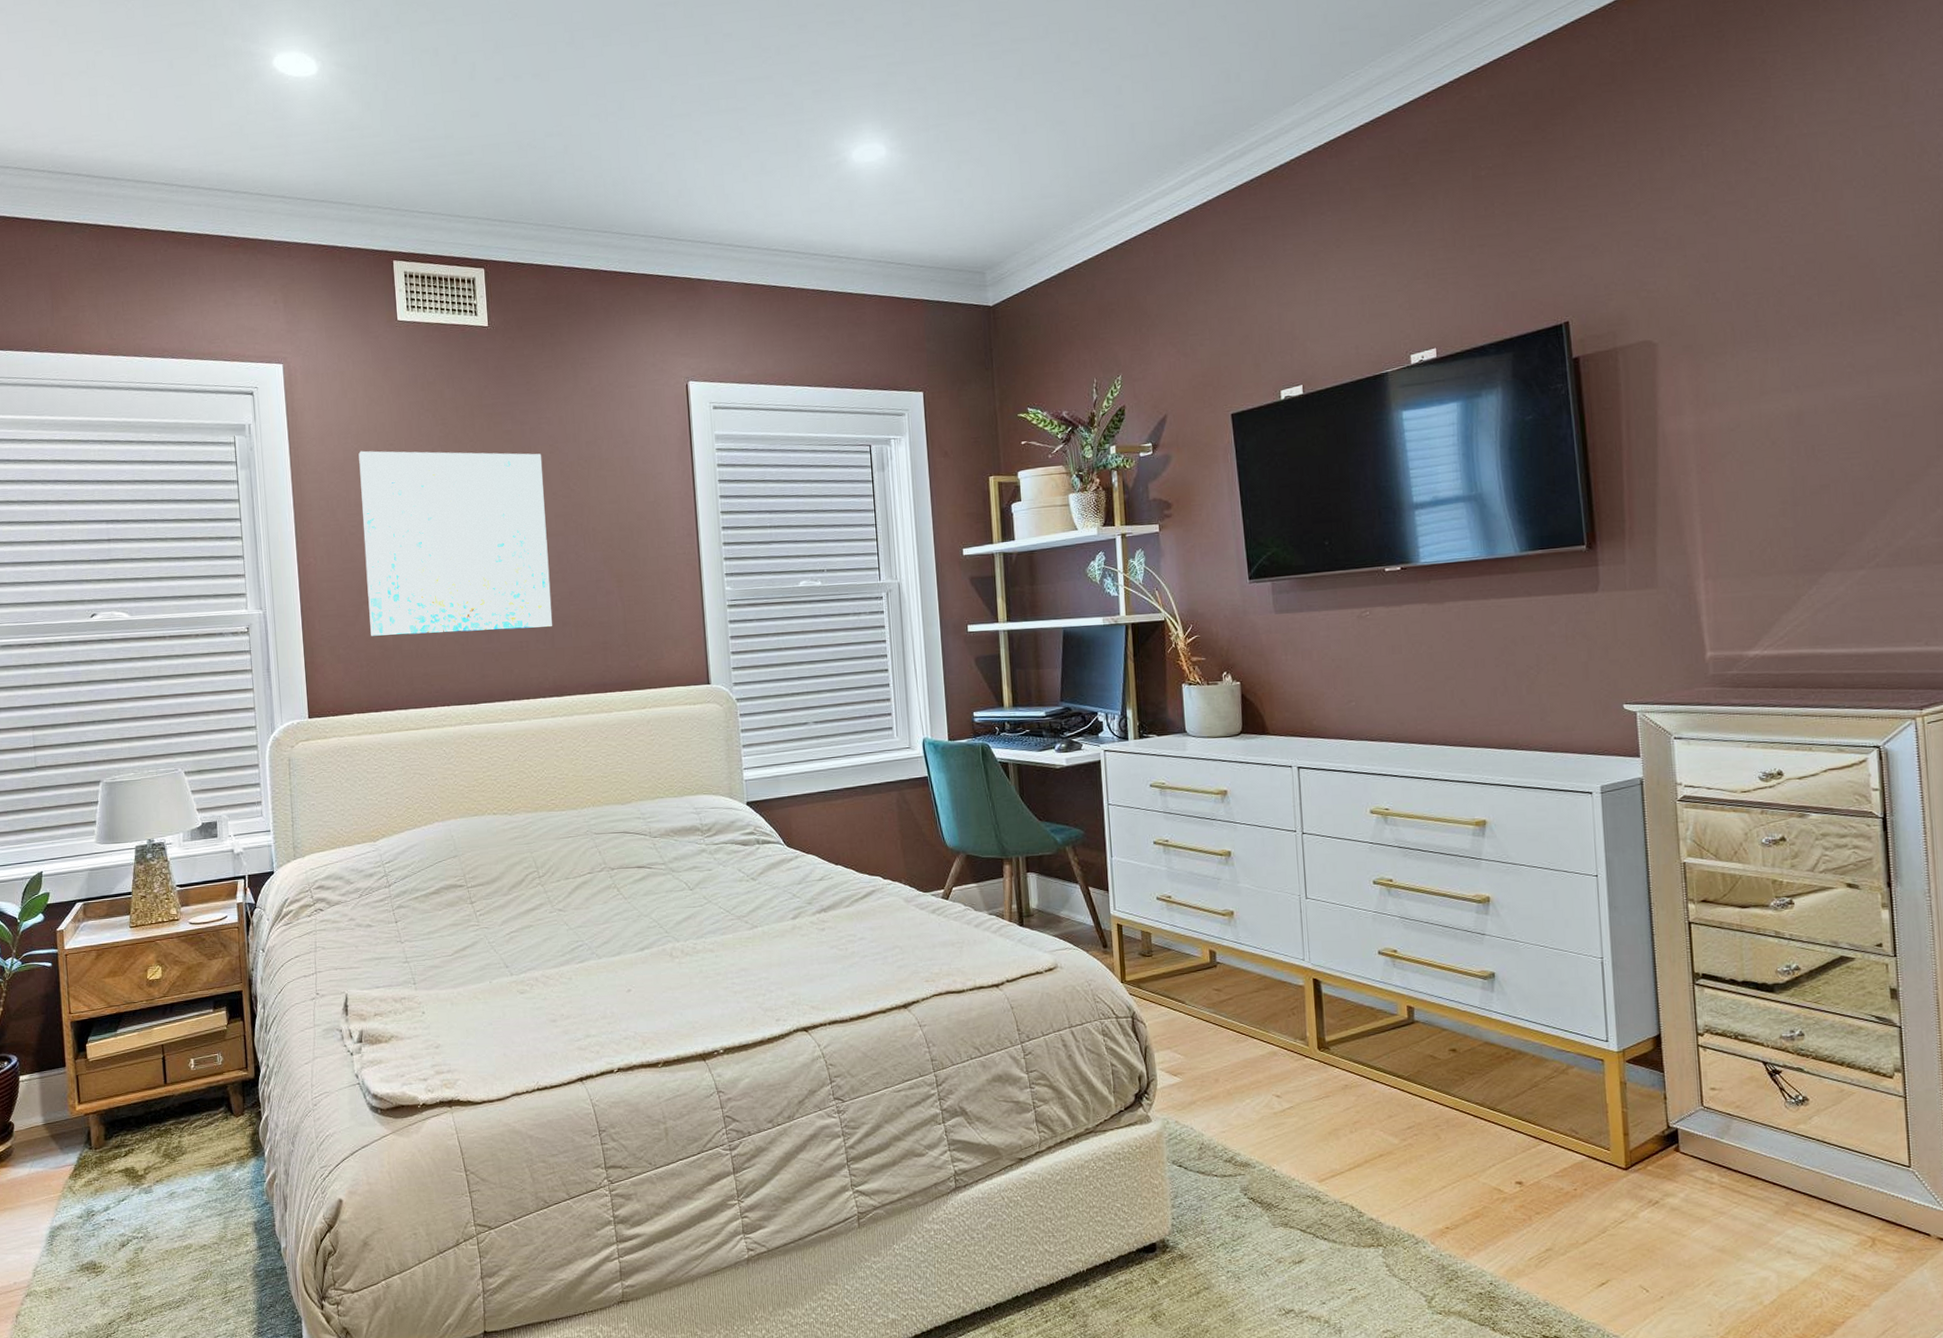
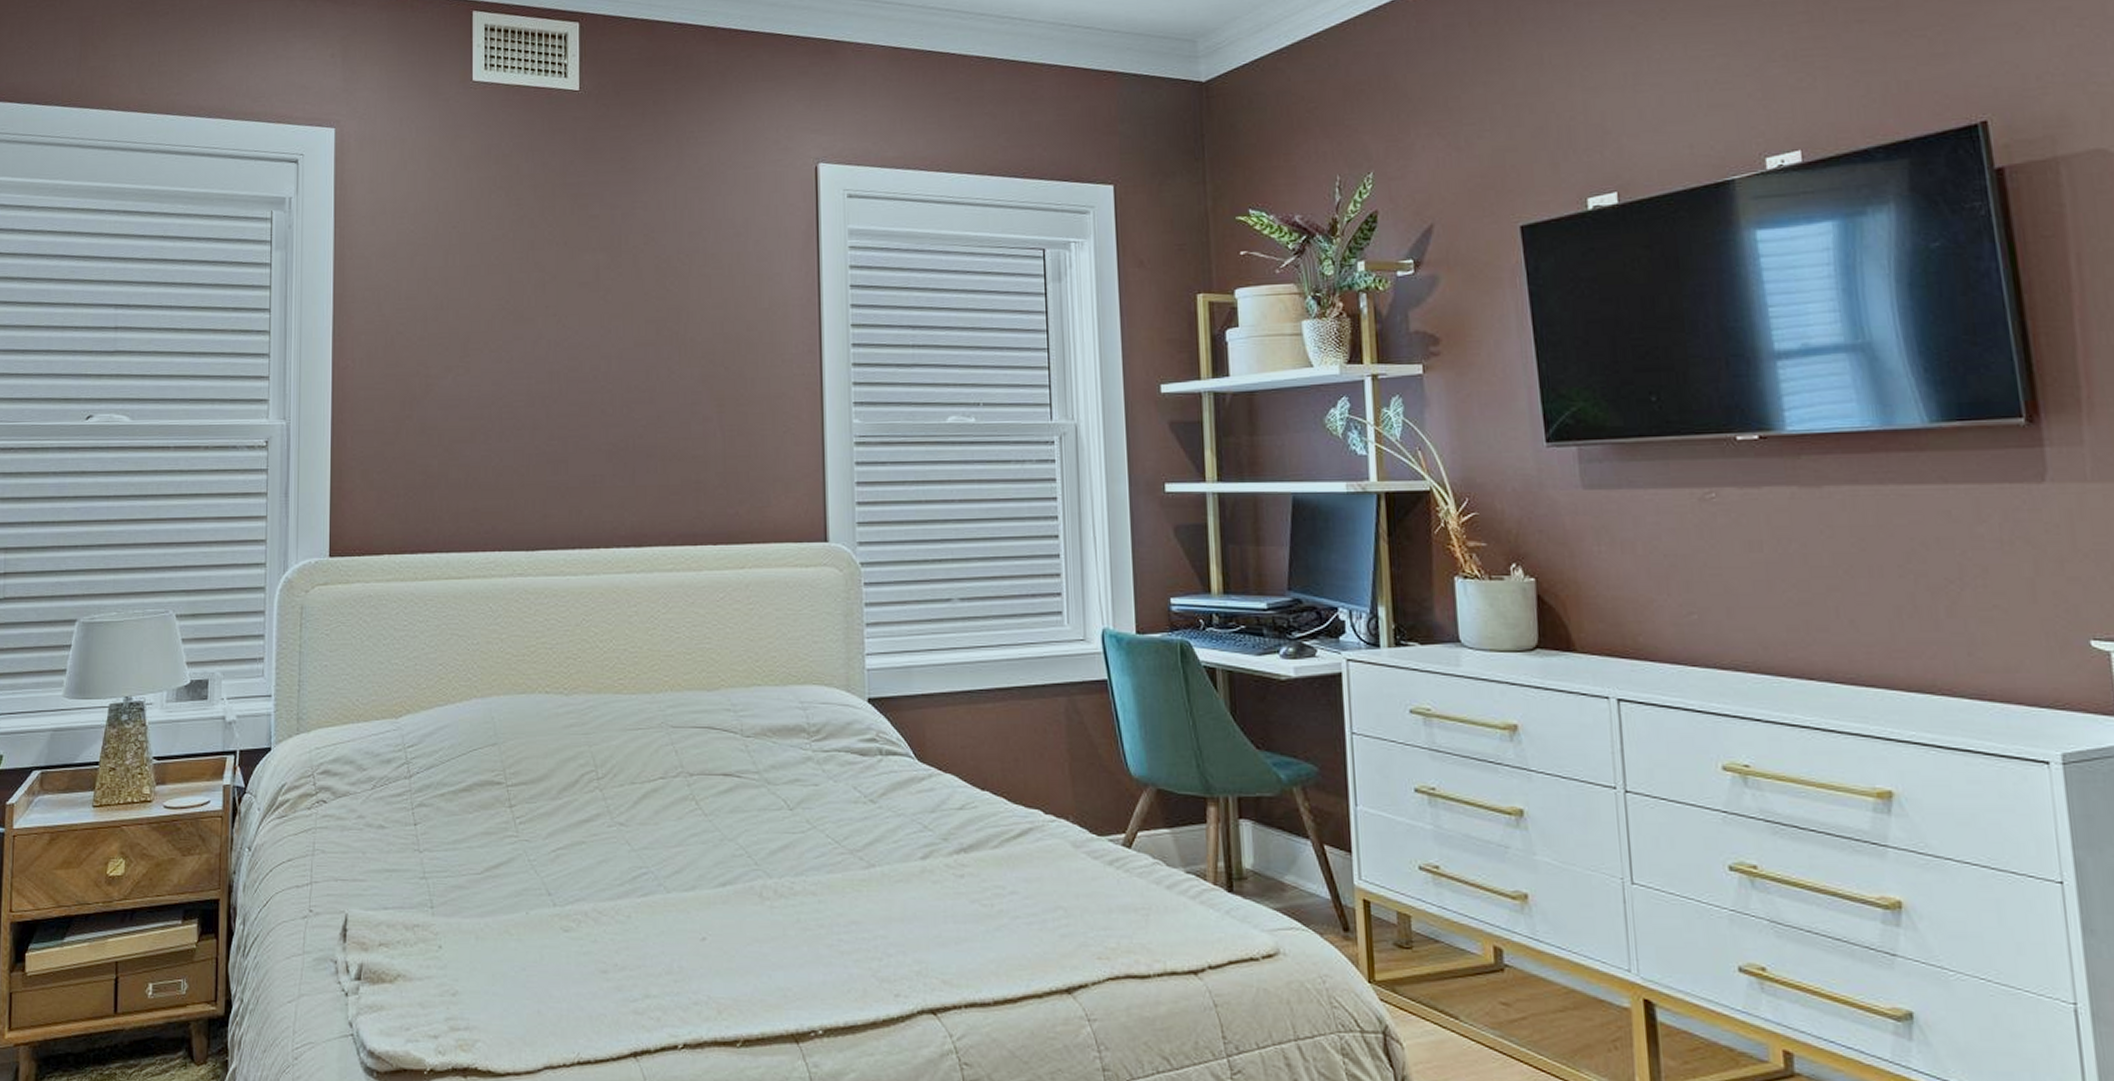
wall art: present [358,450,552,636] -> none [412,233,635,460]

